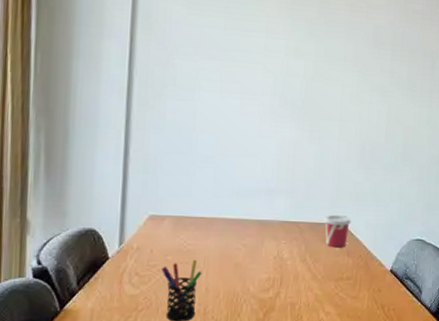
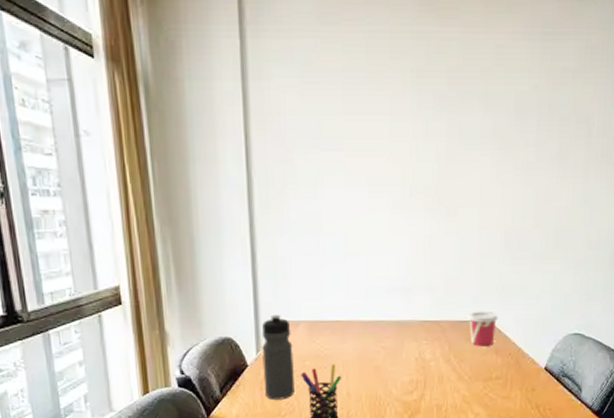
water bottle: none [123,208,157,294] -> present [261,314,295,400]

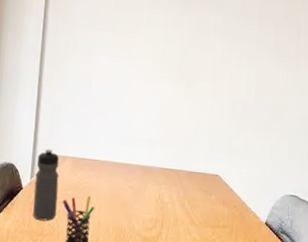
cup: present [467,311,498,346] -> none [200,165,226,197]

